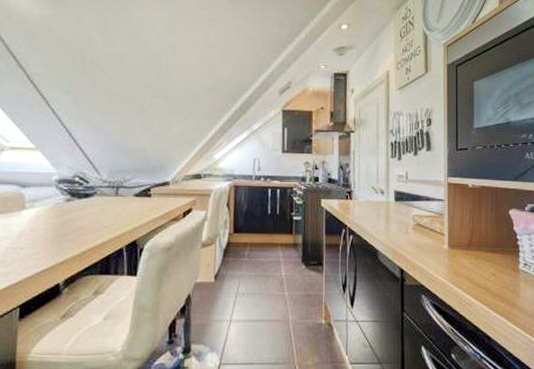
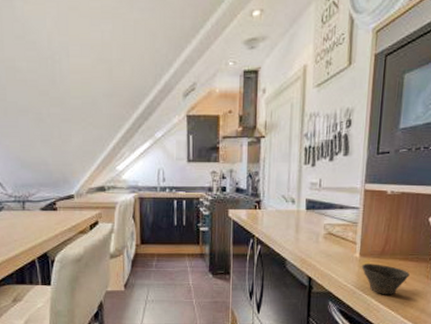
cup: none [450,255,497,289] -> present [361,264,410,295]

